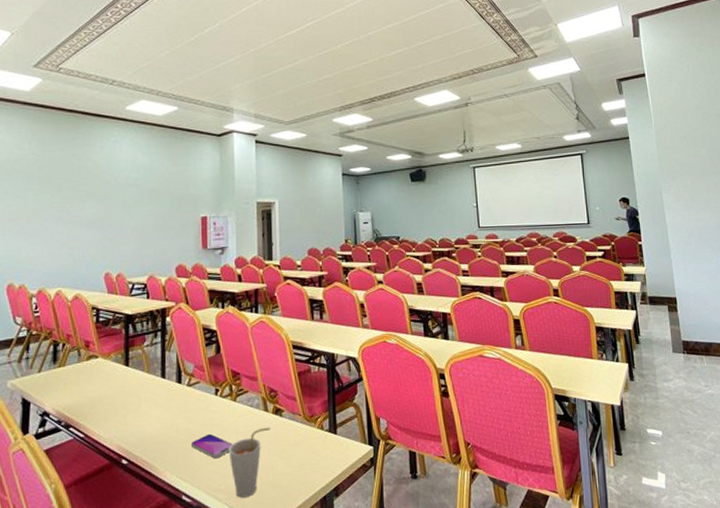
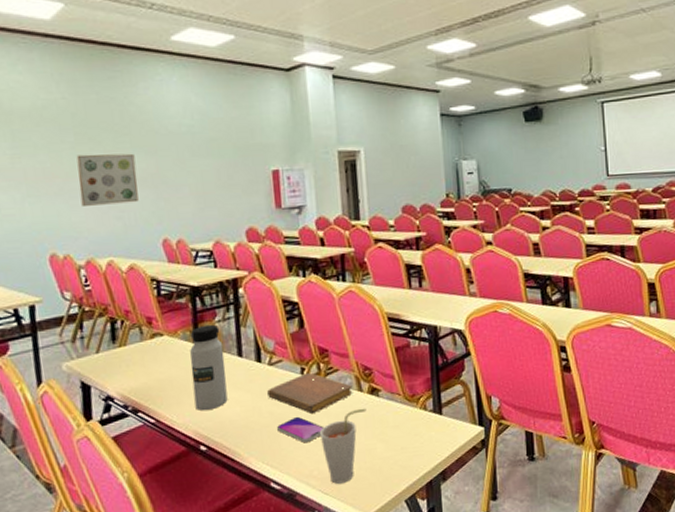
wall art: none [38,200,88,243] -> present [76,153,139,206]
water bottle: none [119,348,150,428] -> present [190,324,228,411]
notebook: none [185,393,260,431] -> present [267,372,353,413]

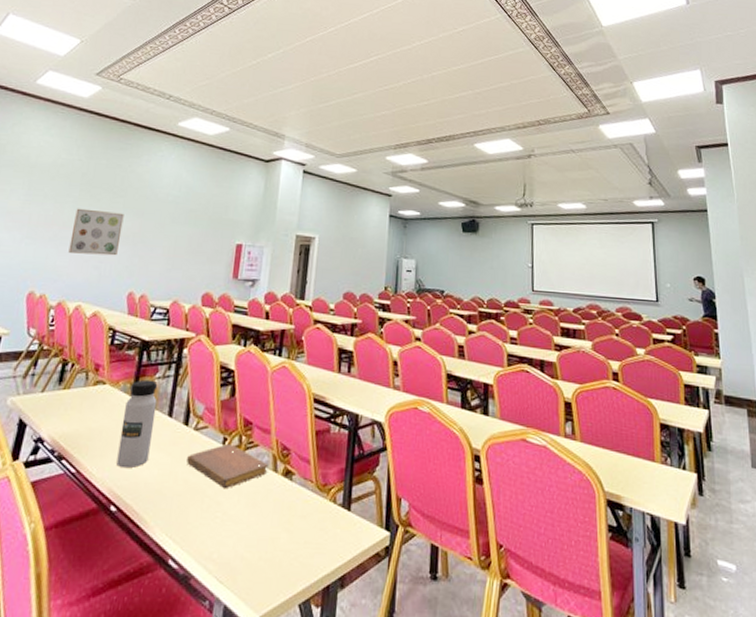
smartphone: present [277,416,325,443] -> none [188,489,234,520]
cup: present [320,408,367,484] -> none [227,490,278,573]

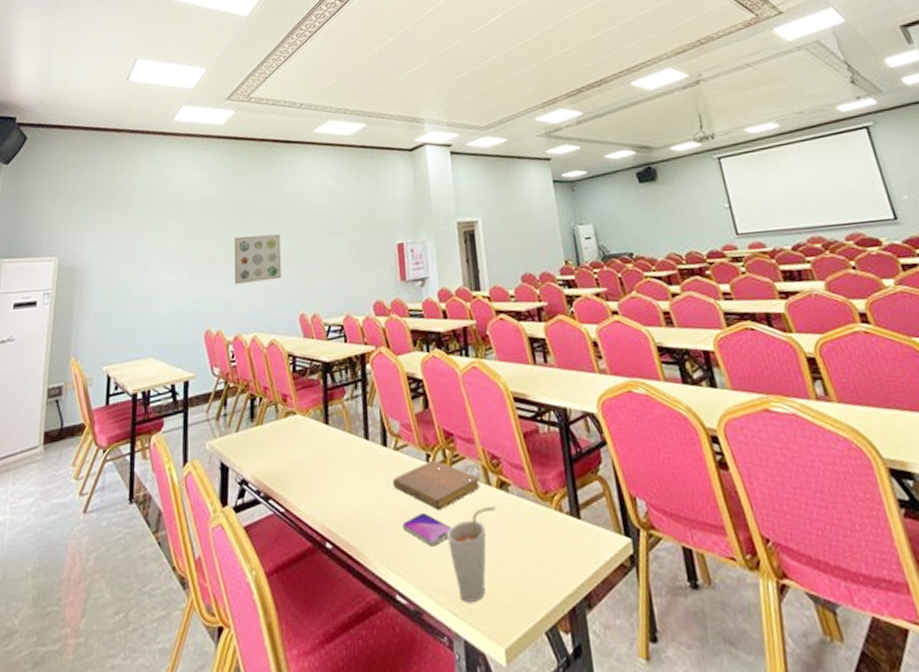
water bottle: present [116,379,158,469] -> none [319,402,354,501]
smartphone: none [188,489,234,520] -> present [403,512,452,547]
cup: none [227,490,278,573] -> present [447,505,496,602]

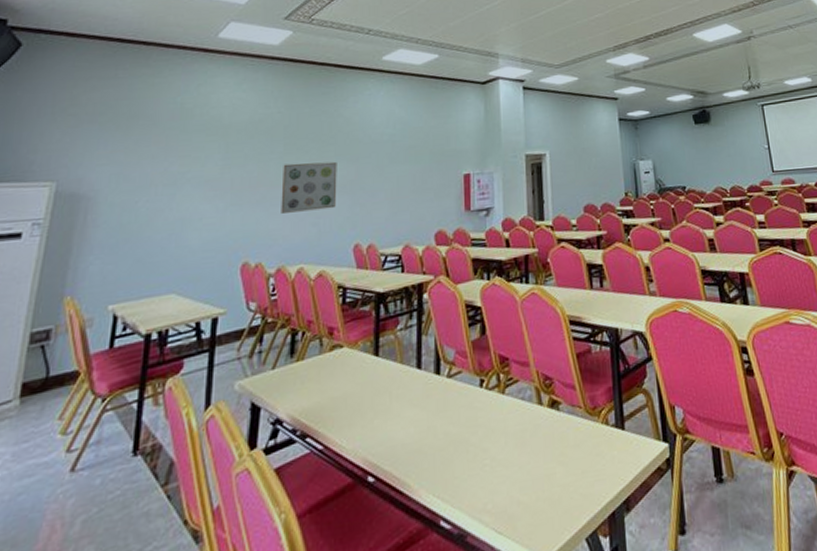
notebook: present [393,460,481,509] -> none [444,384,533,433]
smartphone: present [403,512,452,547] -> none [452,436,502,470]
cup: present [447,505,496,602] -> none [497,424,546,520]

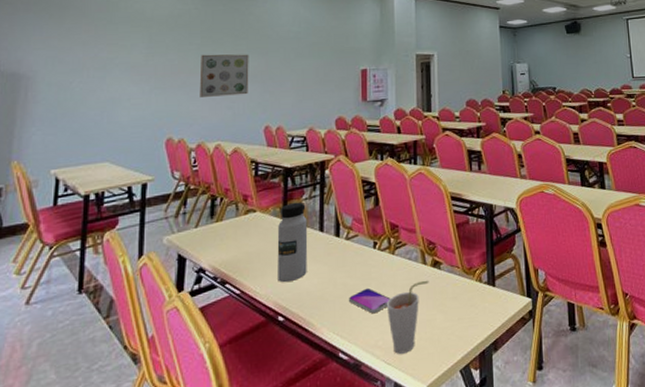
water bottle: none [367,333,403,434] -> present [277,202,308,283]
smartphone: none [452,436,502,470] -> present [349,287,391,314]
cup: none [497,424,546,520] -> present [387,280,429,354]

